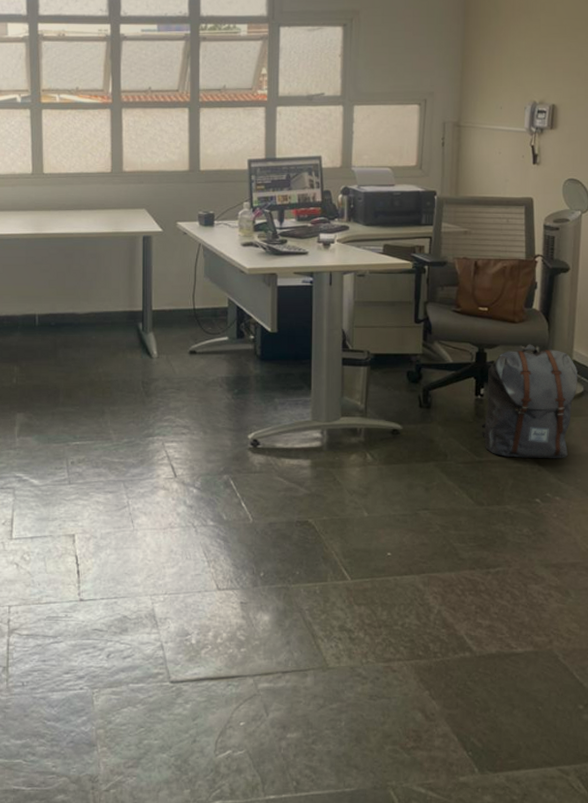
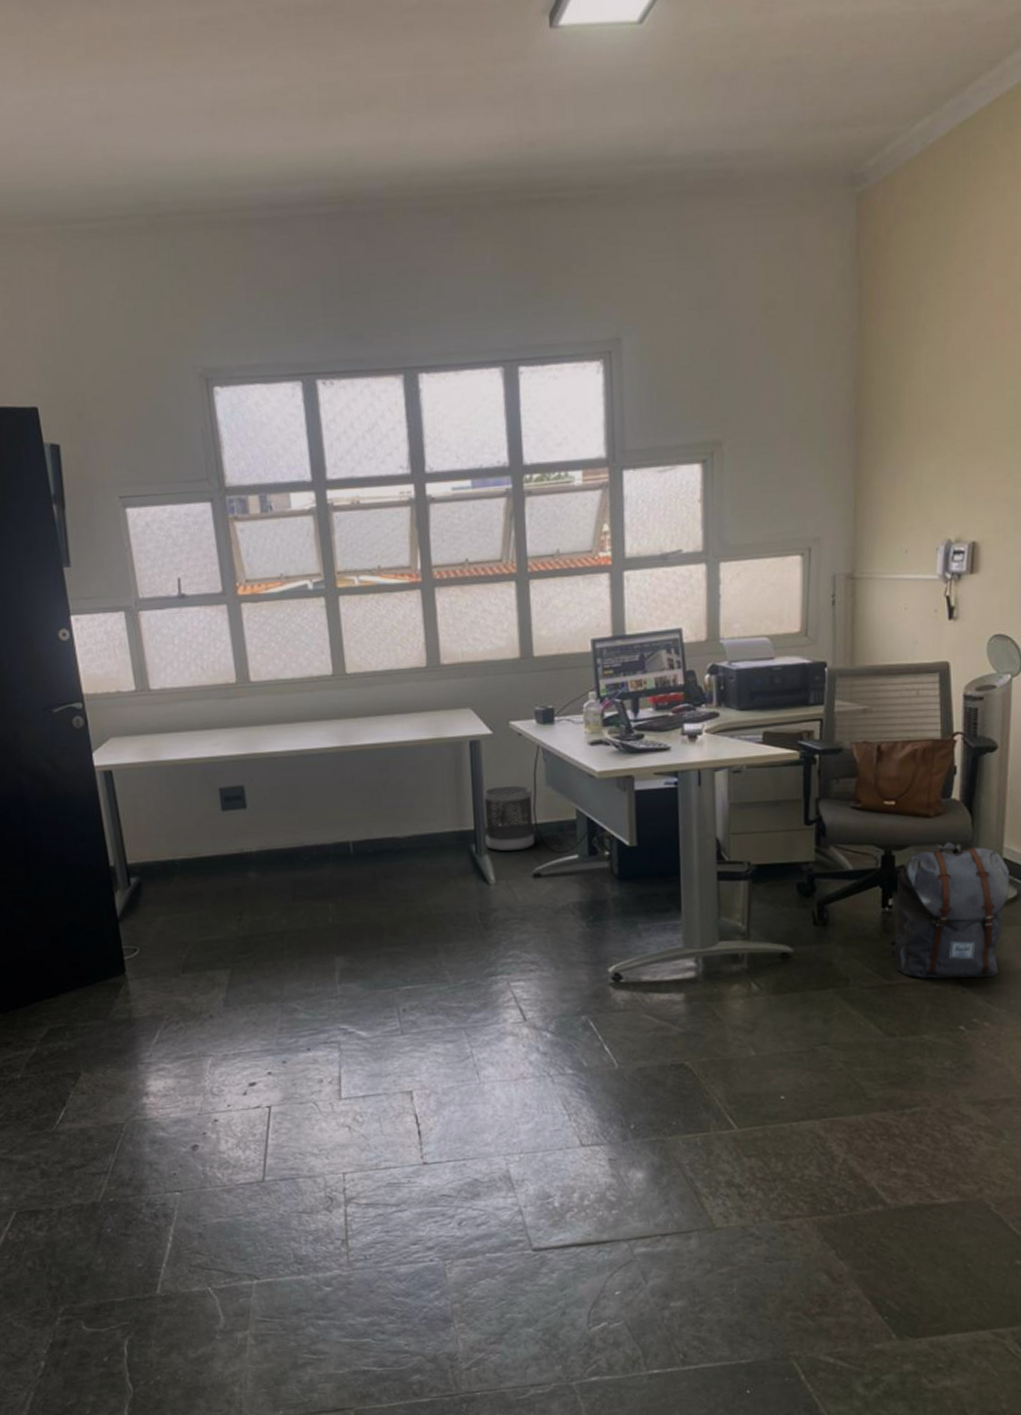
wastebasket: none [151,275,193,331] -> present [483,785,535,852]

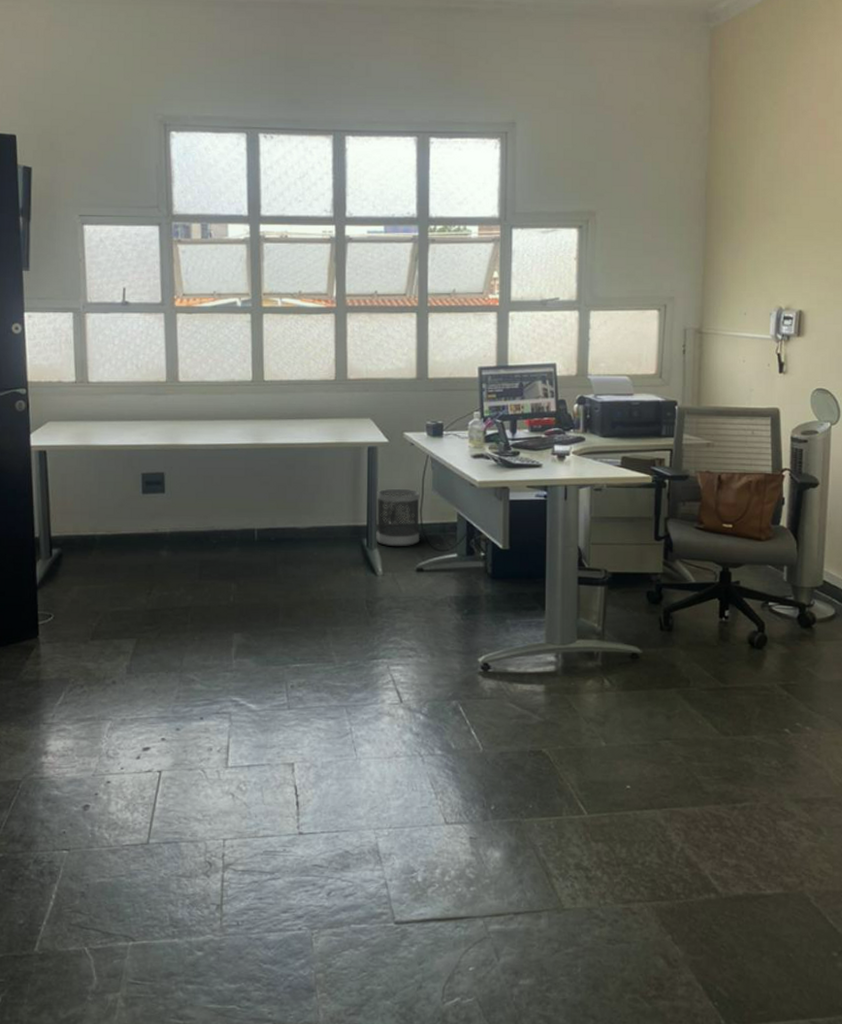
backpack: present [890,842,1009,979] -> none [726,563,828,686]

